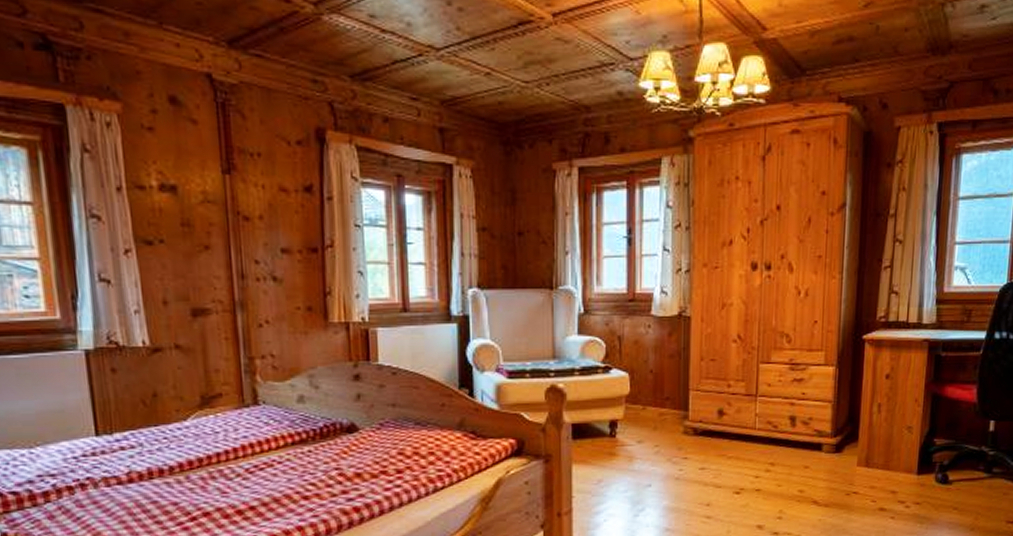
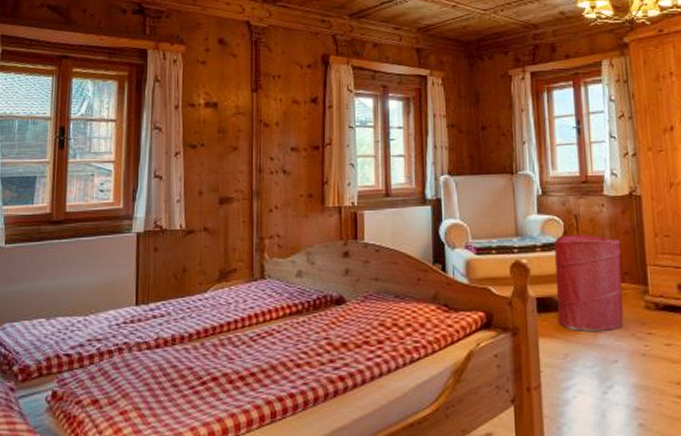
laundry hamper: none [593,357,665,457] -> present [554,234,624,331]

